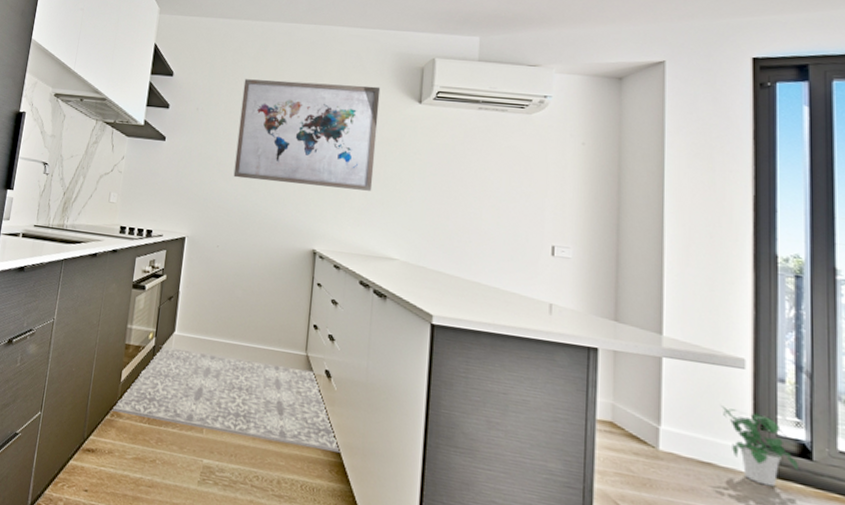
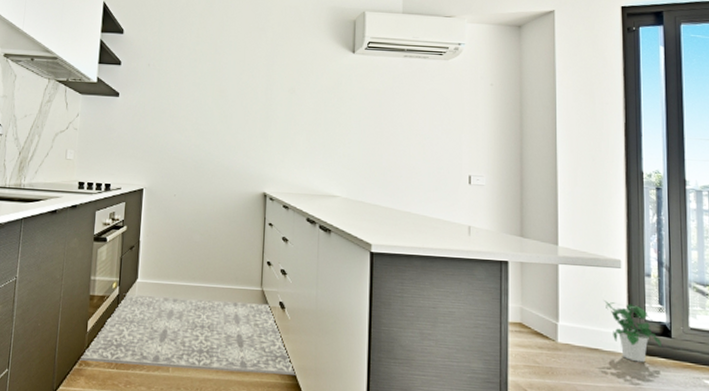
wall art: present [233,79,381,191] -> none [186,35,318,136]

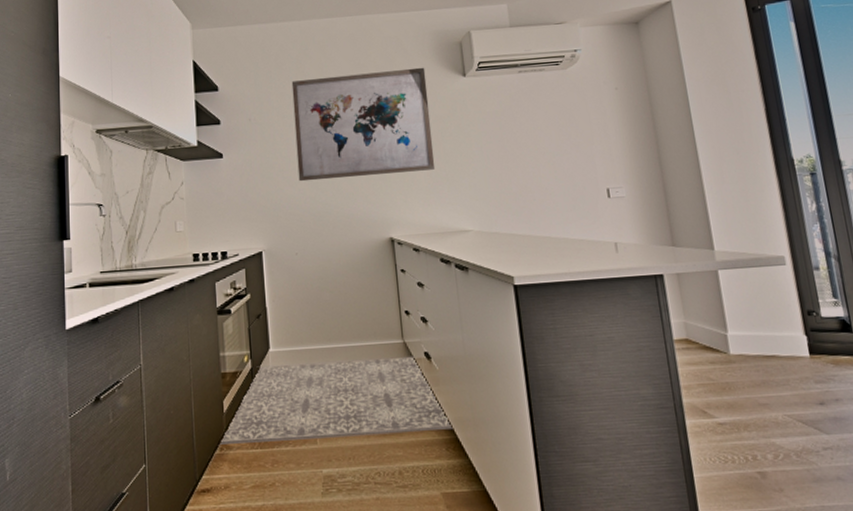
wall art: none [186,35,318,136] -> present [291,67,436,182]
potted plant: present [604,300,661,363] -> none [773,301,843,364]

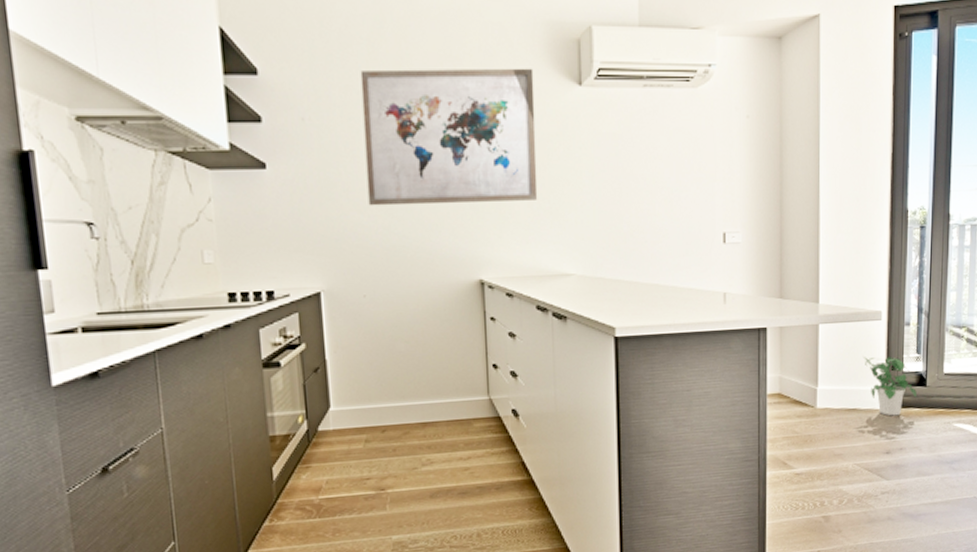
rug: present [220,355,453,445] -> none [269,413,537,516]
potted plant: none [773,301,843,364] -> present [864,356,917,416]

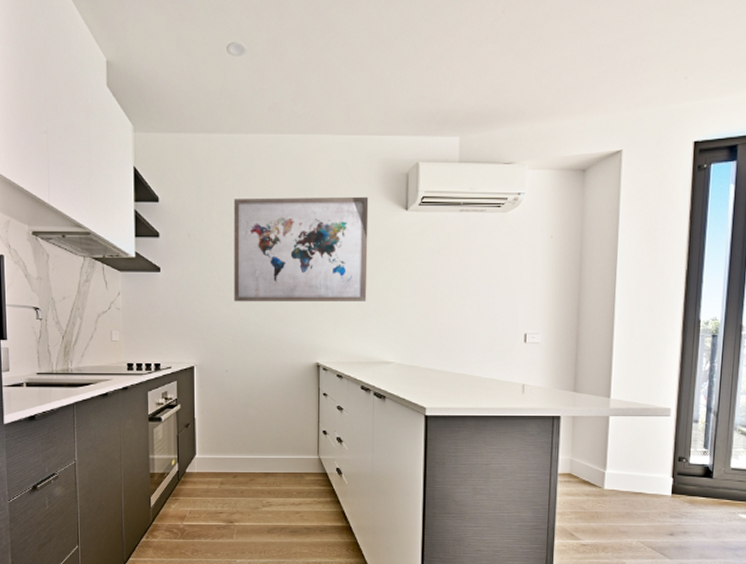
potted plant: present [864,356,917,416] -> none [651,448,703,502]

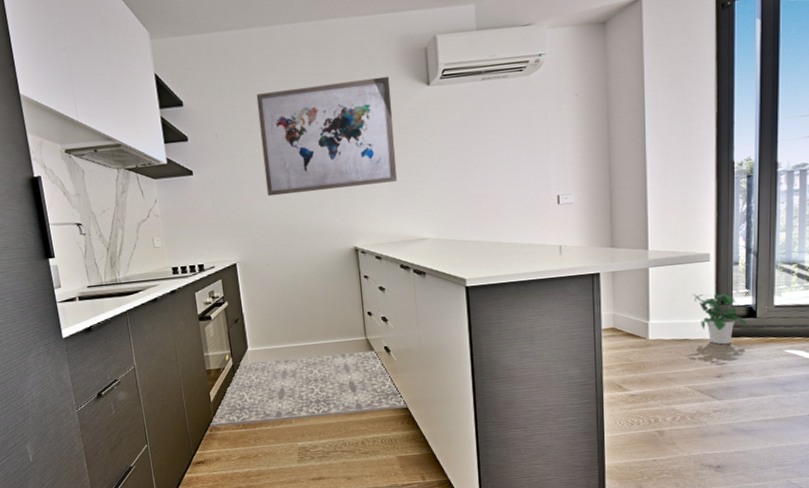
rug: none [146,469,354,535] -> present [209,349,407,427]
potted plant: none [651,448,703,502] -> present [693,293,747,345]

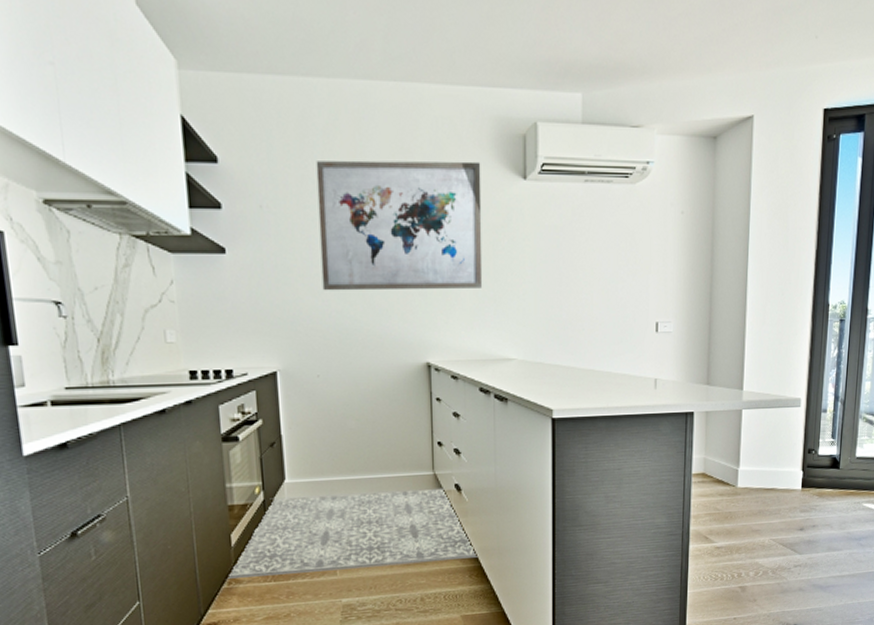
potted plant: present [693,293,747,345] -> none [783,441,830,496]

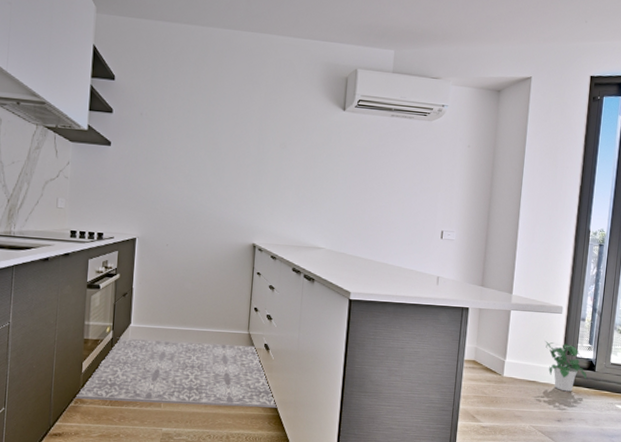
wall art: present [316,160,483,291] -> none [179,84,311,190]
potted plant: none [783,441,830,496] -> present [545,341,587,392]

